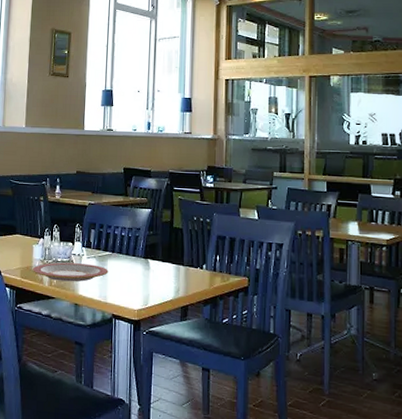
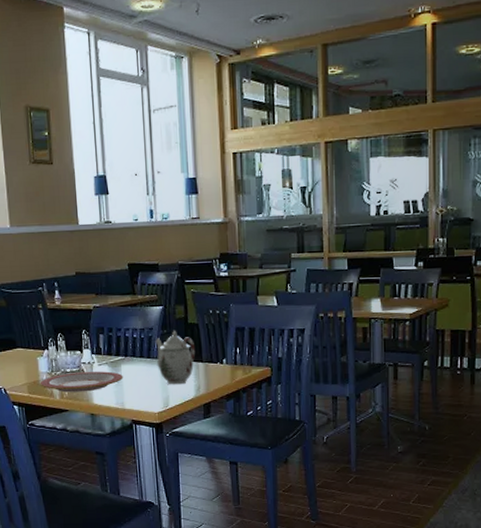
teapot: none [141,233,178,285] -> present [155,331,196,385]

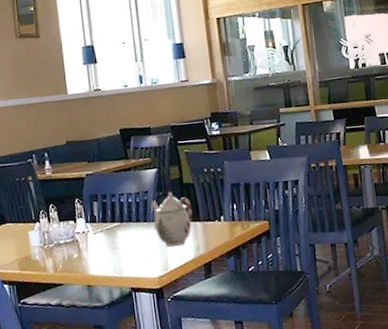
plate: present [40,371,123,393] -> none [31,239,120,266]

